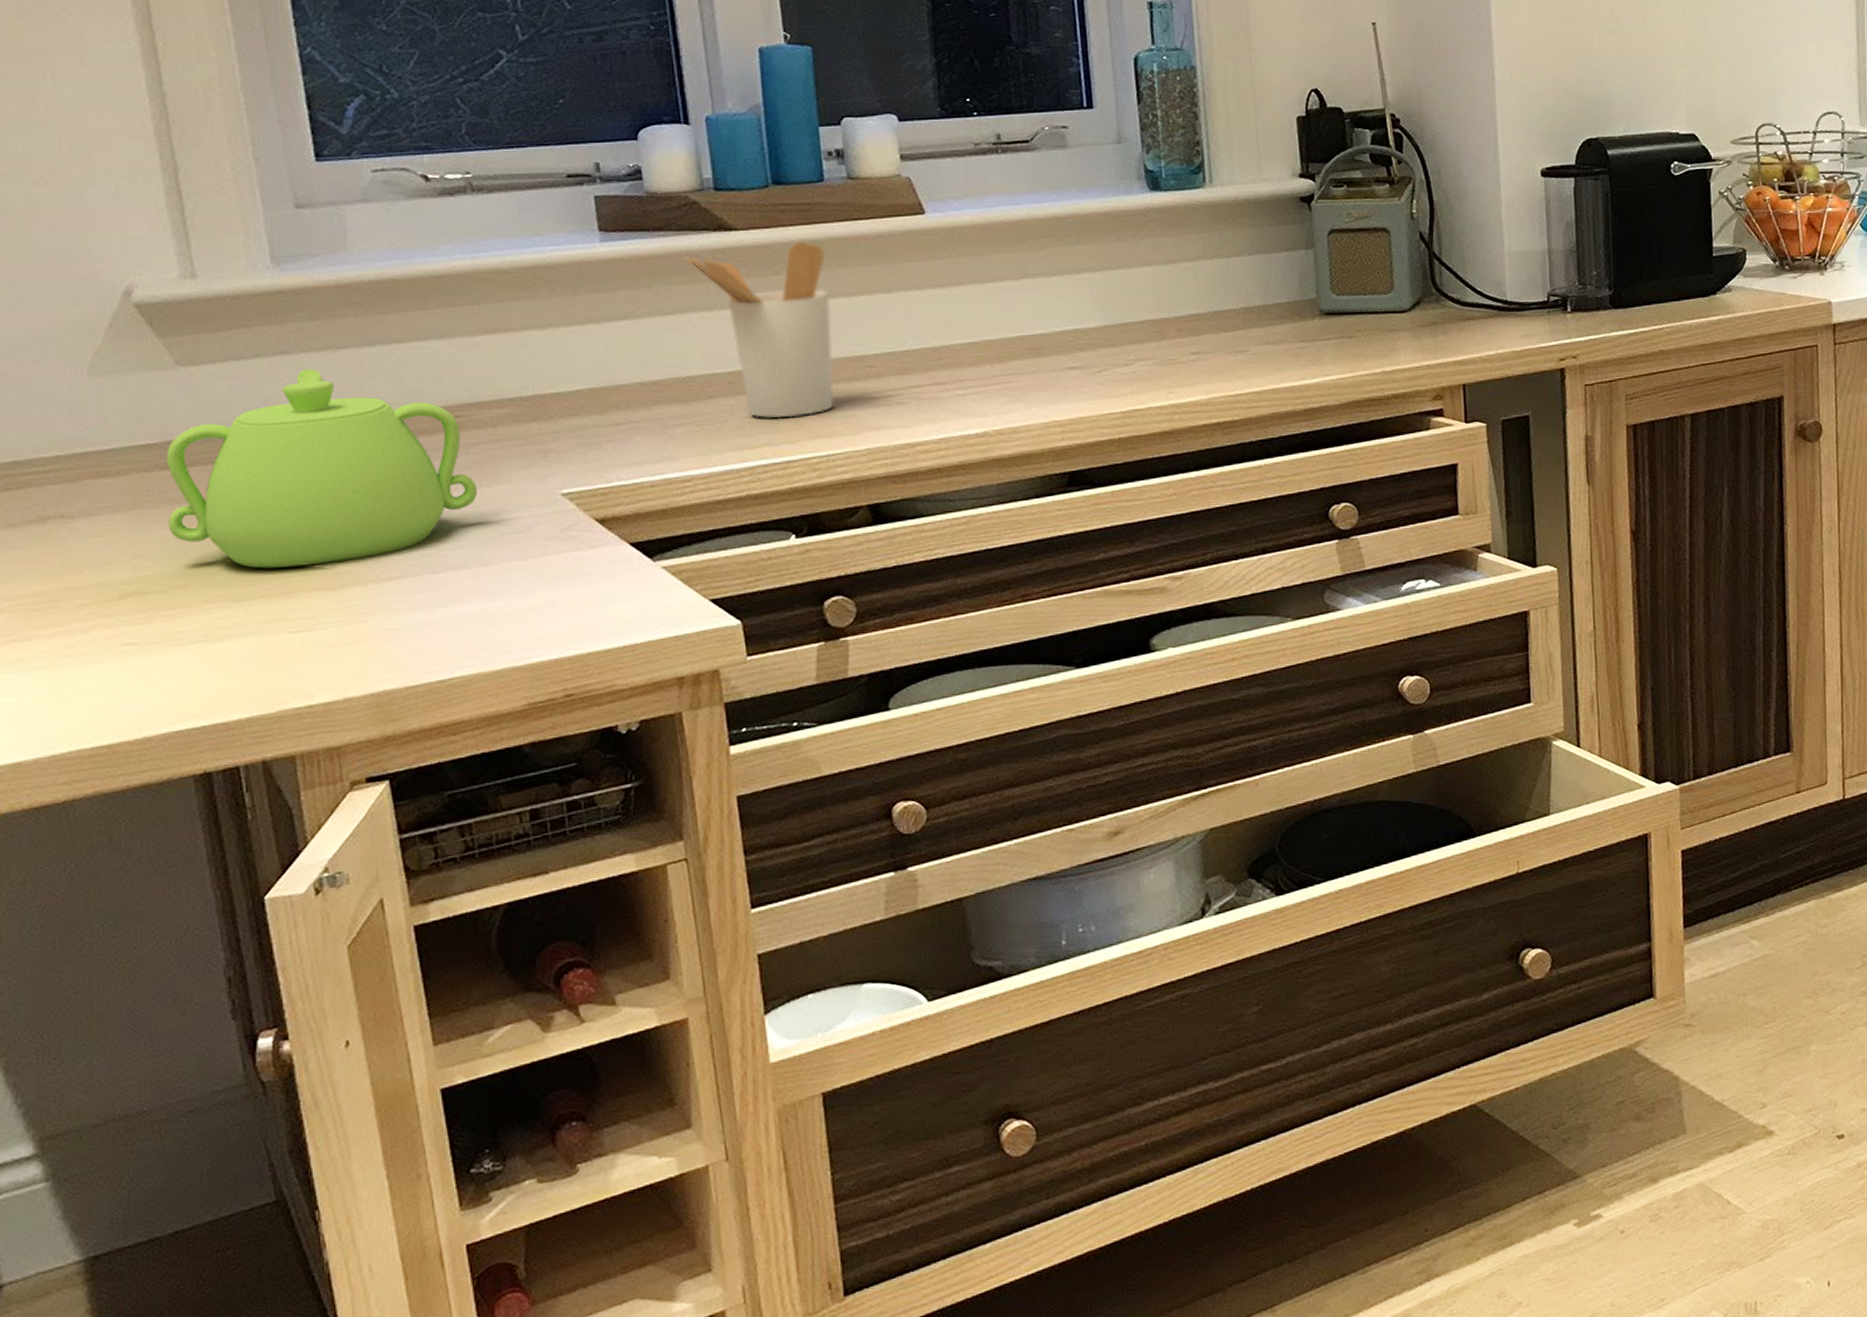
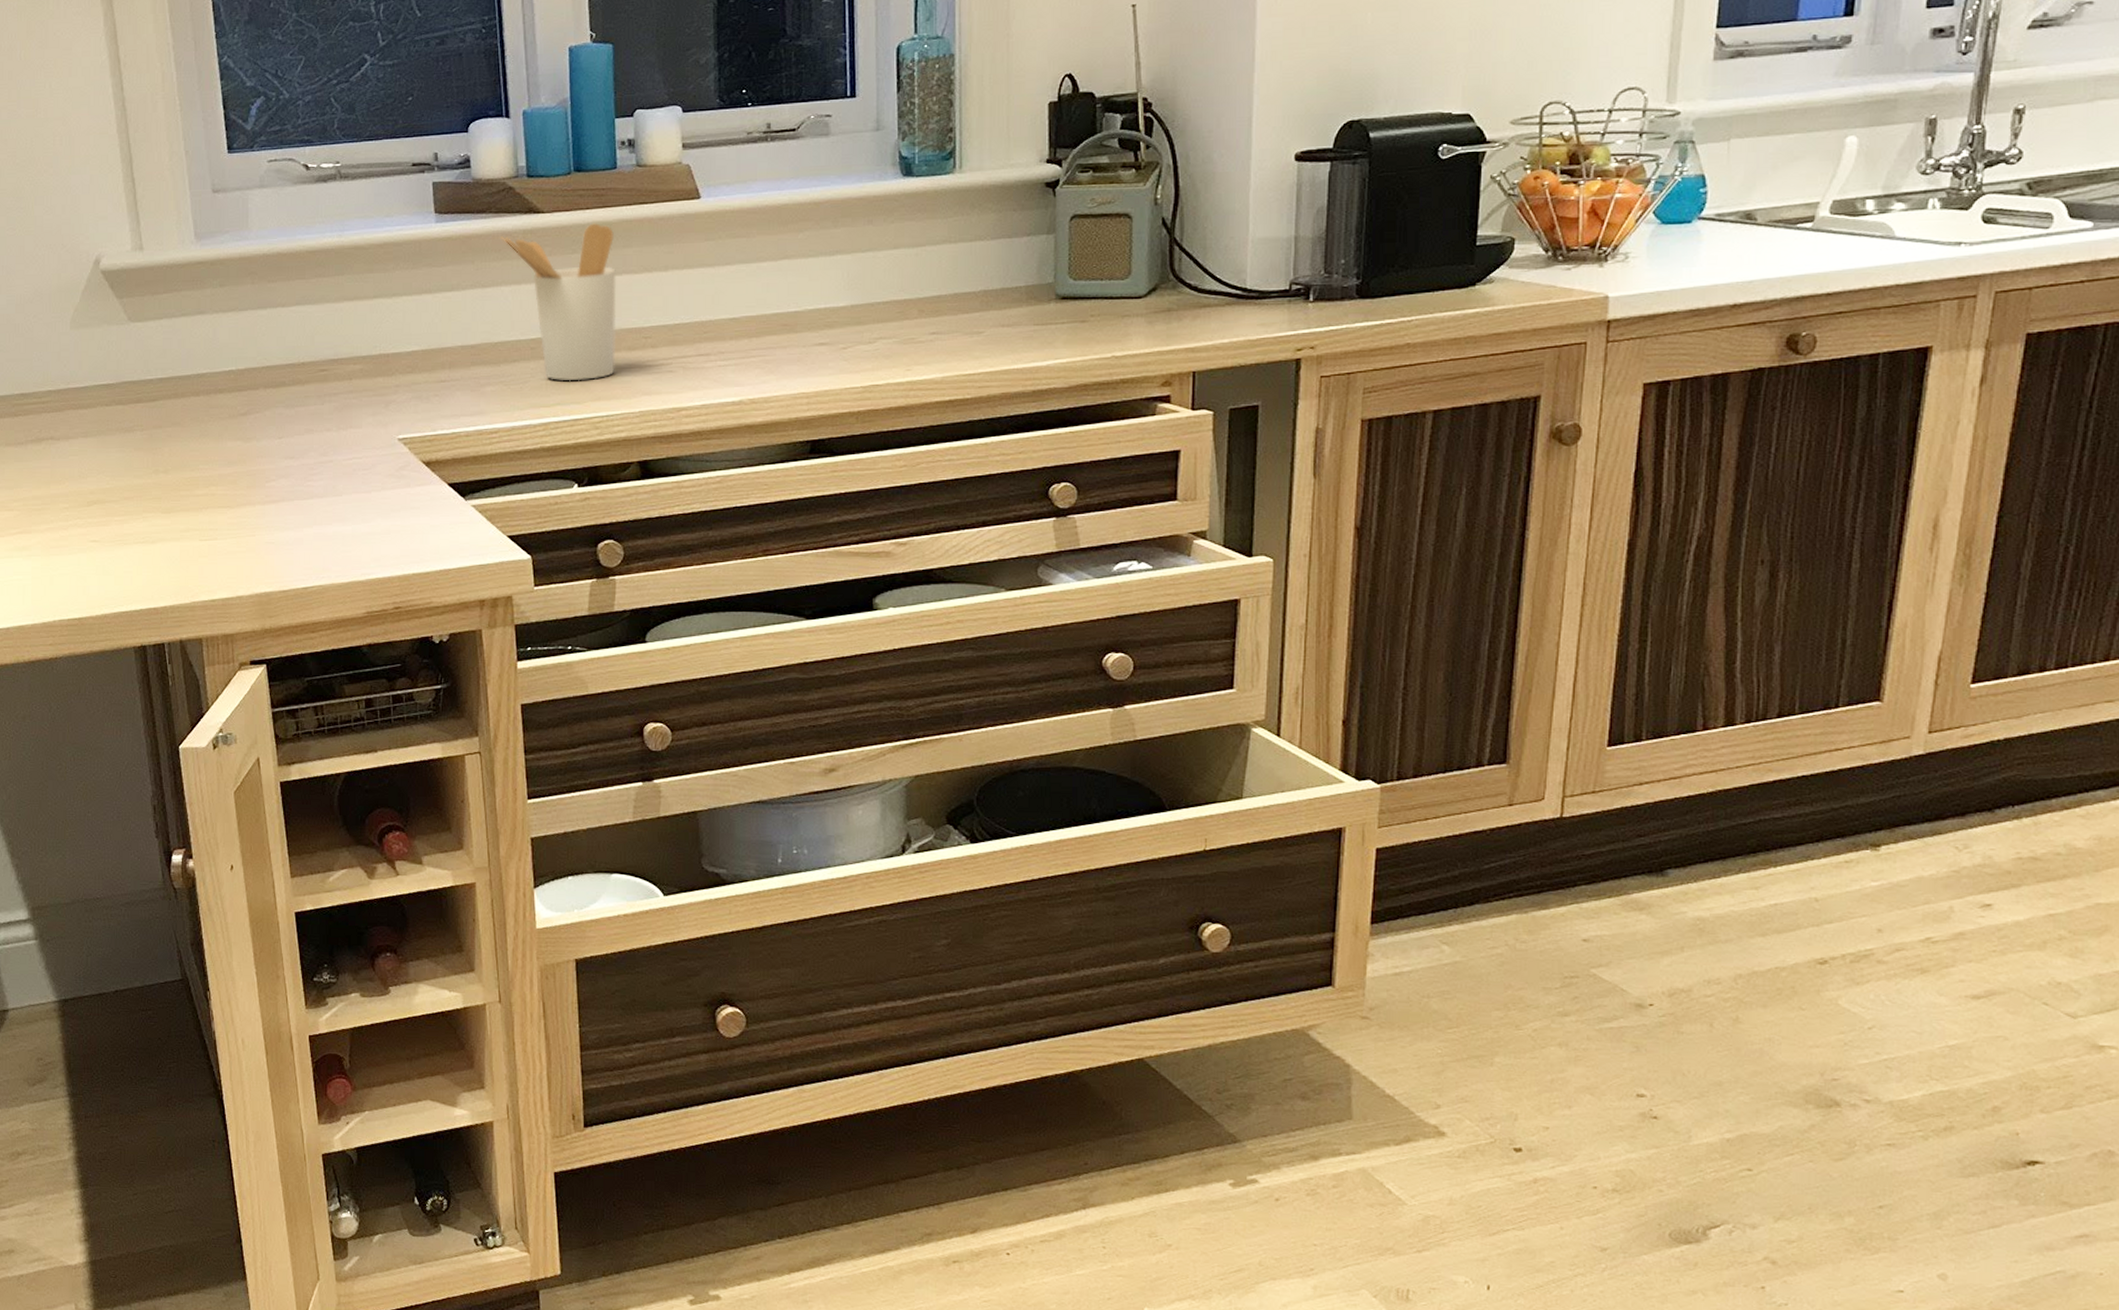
teapot: present [166,368,478,569] -> none [120,326,337,488]

